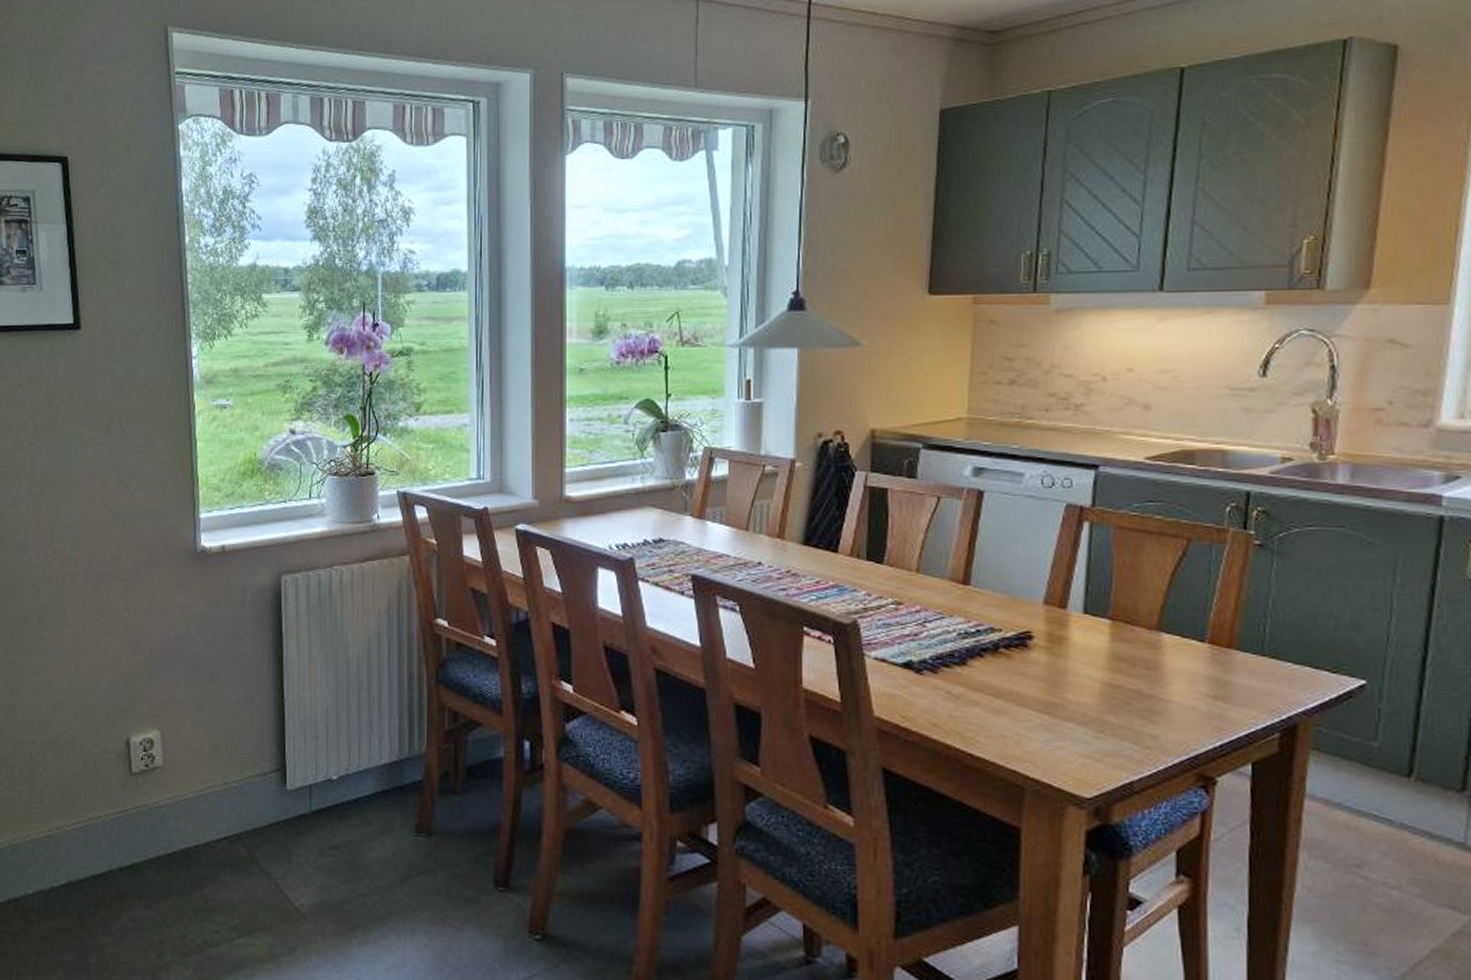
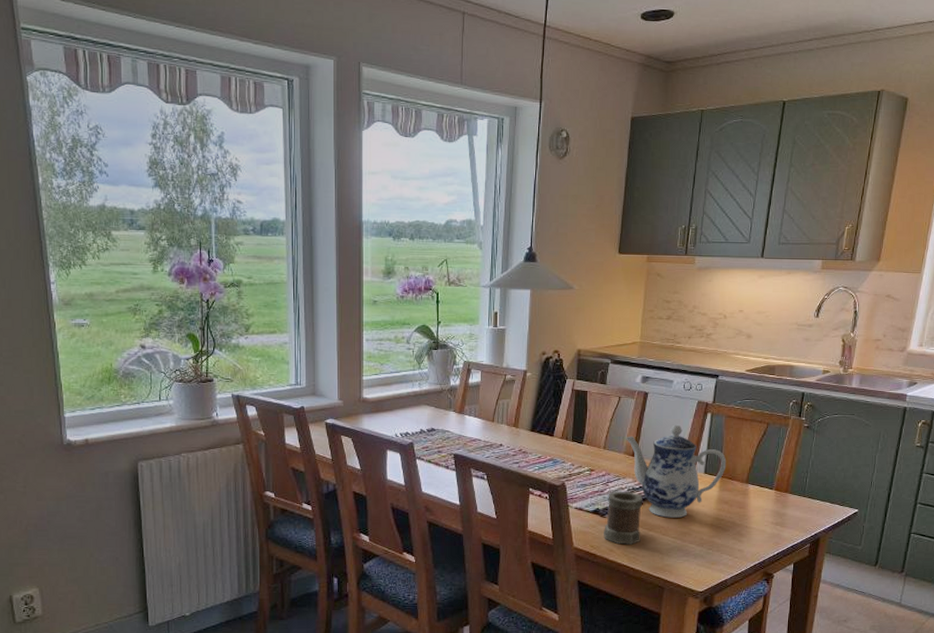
mug: none [920,635,983,718] -> present [603,491,643,545]
teapot: none [949,538,1121,680] -> present [625,424,727,518]

